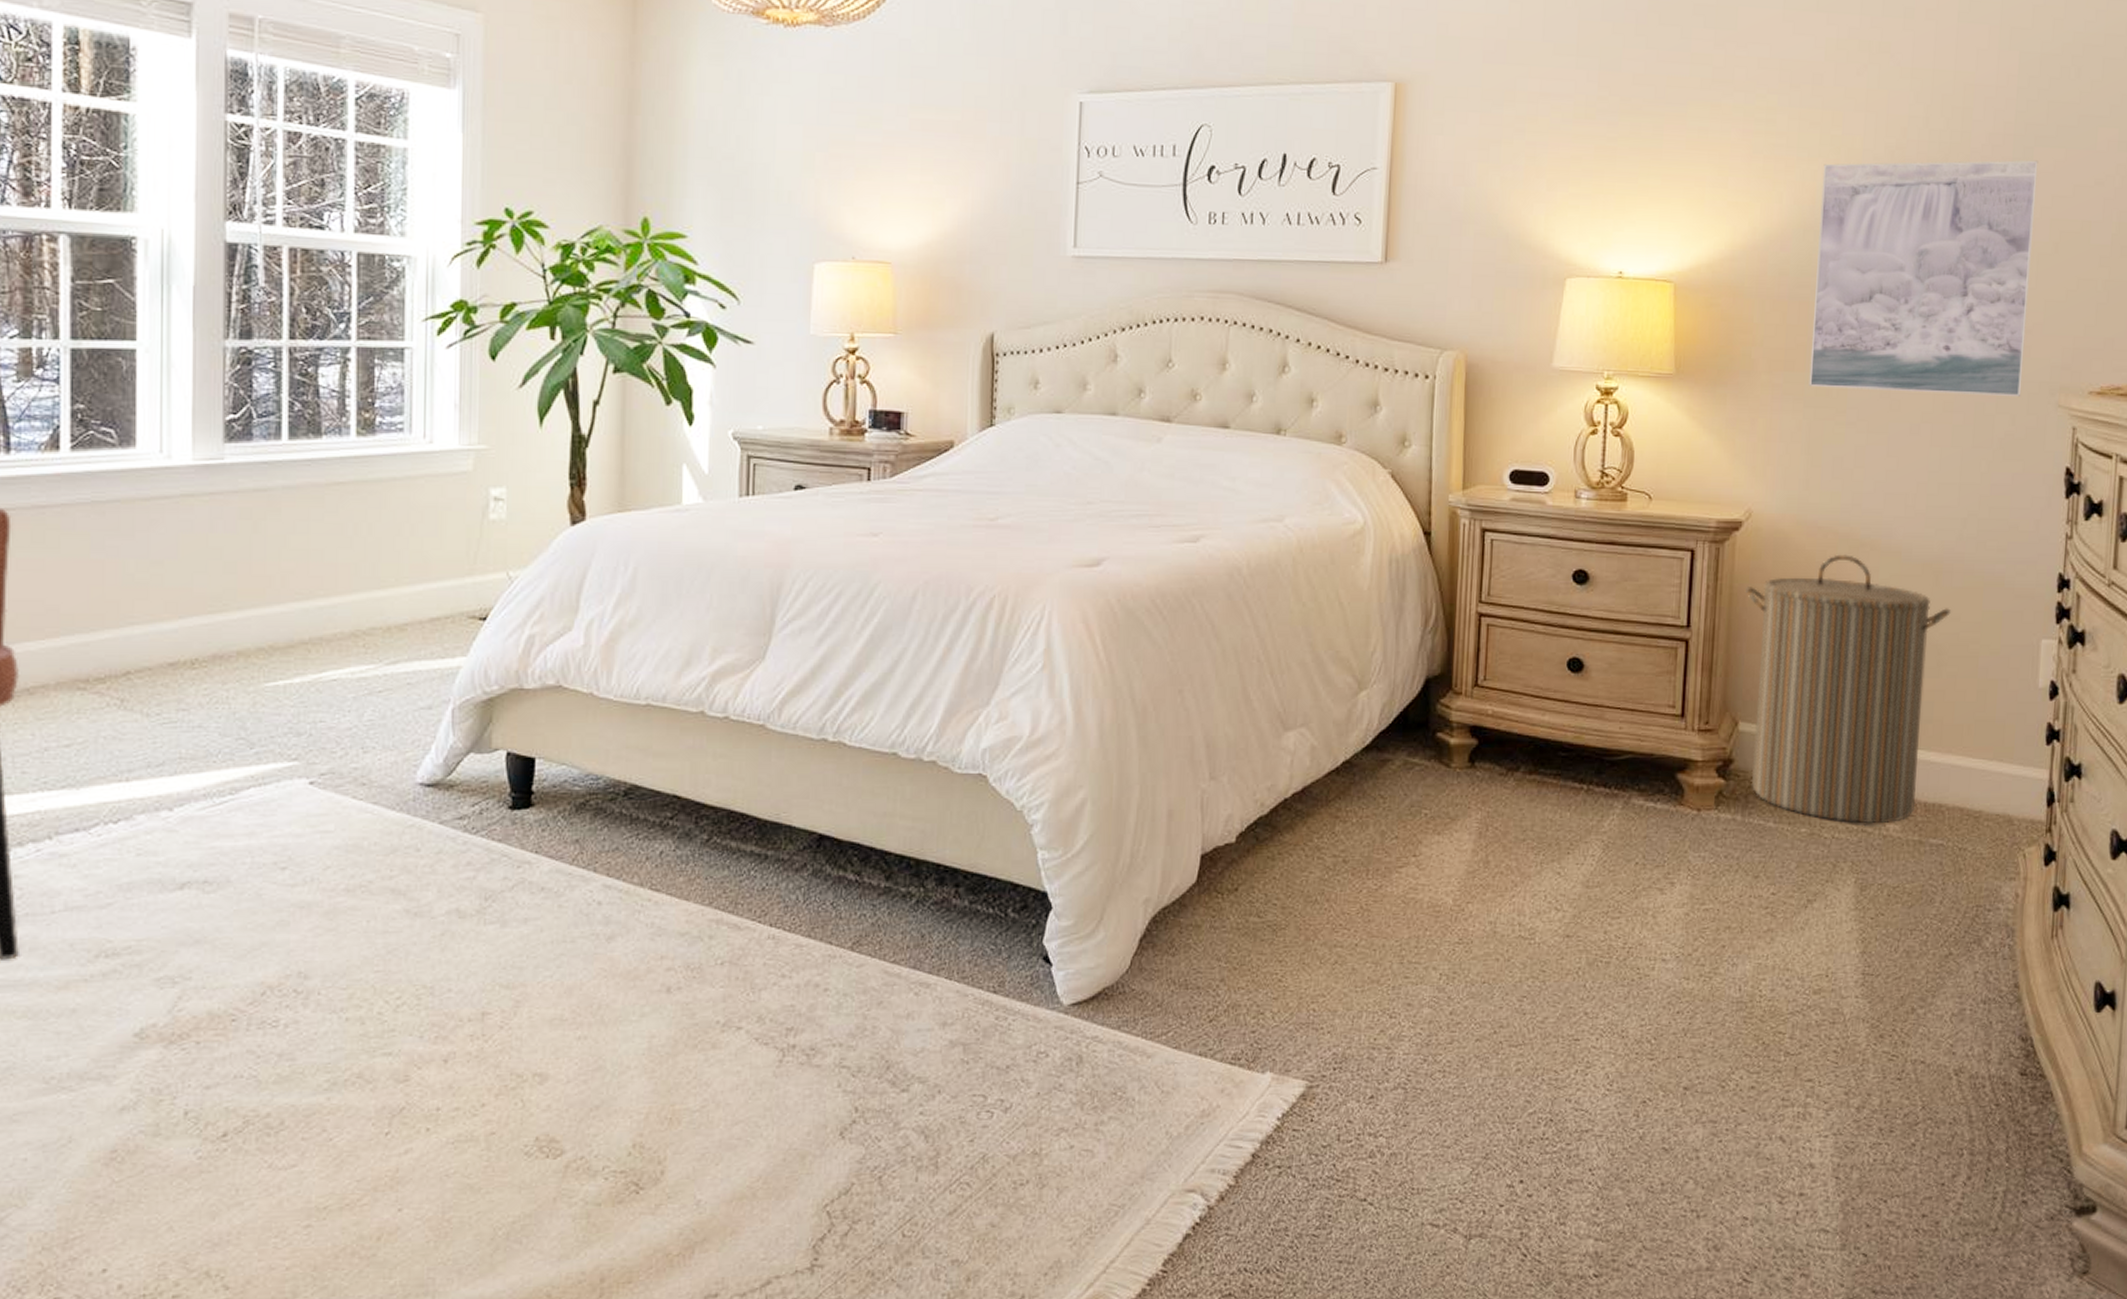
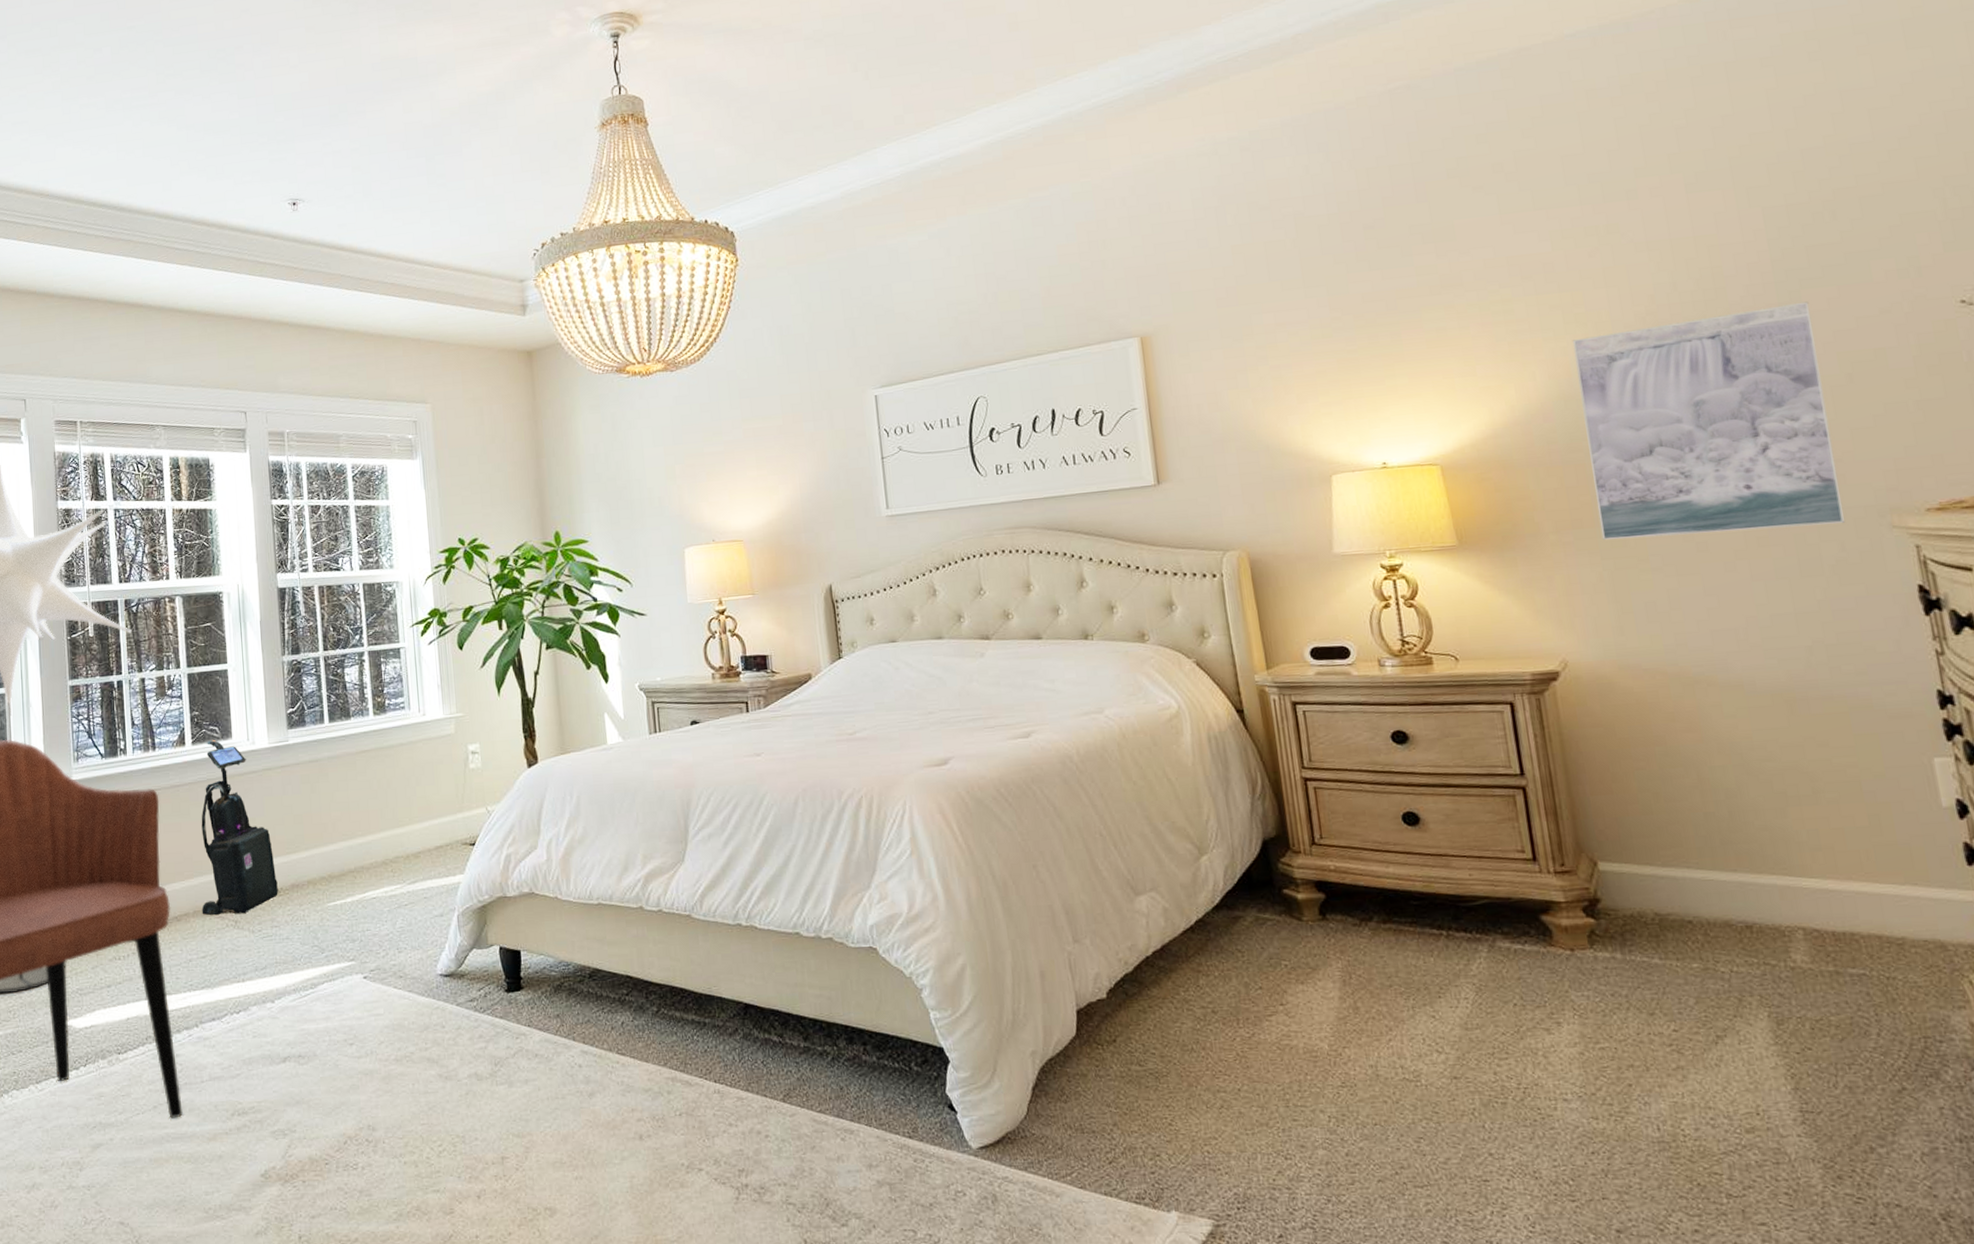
vacuum cleaner: none [69,445,191,690] -> present [201,739,278,916]
laundry hamper: present [1746,554,1951,824] -> none [1577,693,1823,957]

